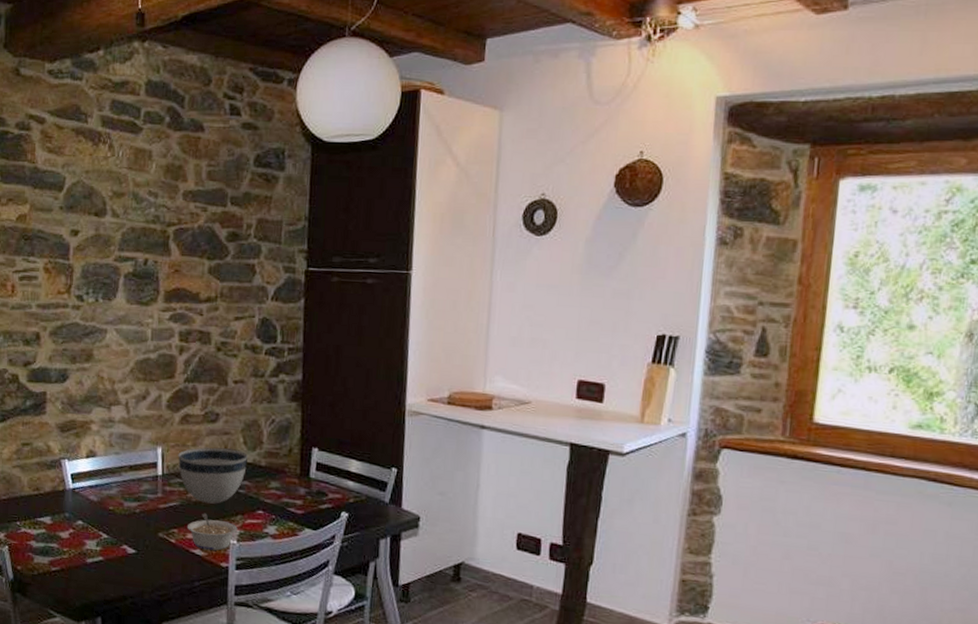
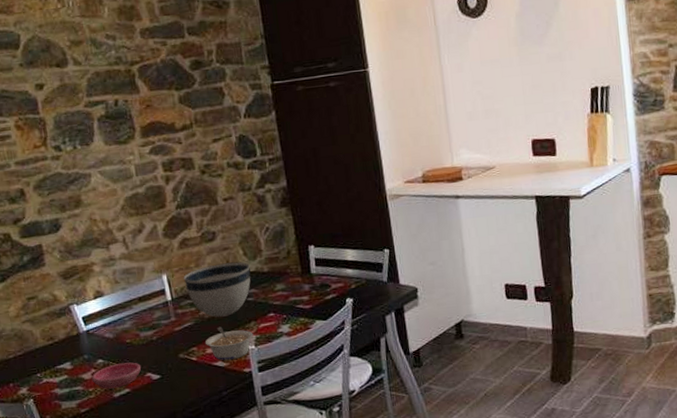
saucer: none [68,528,118,554] -> present [91,362,141,389]

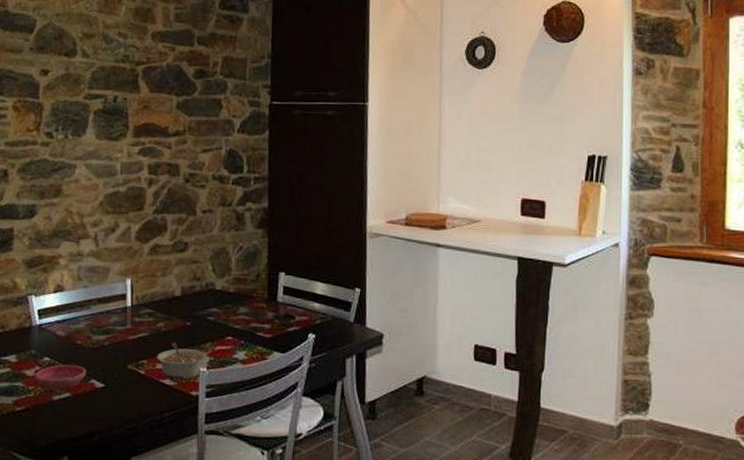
bowl: present [183,262,251,318] -> none [147,276,216,333]

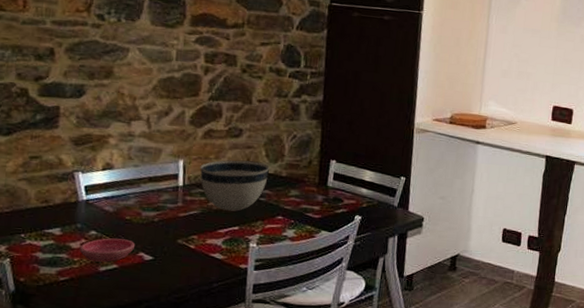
bowl: none [147,276,216,333] -> present [200,160,269,211]
legume: present [156,342,207,379] -> none [206,220,258,254]

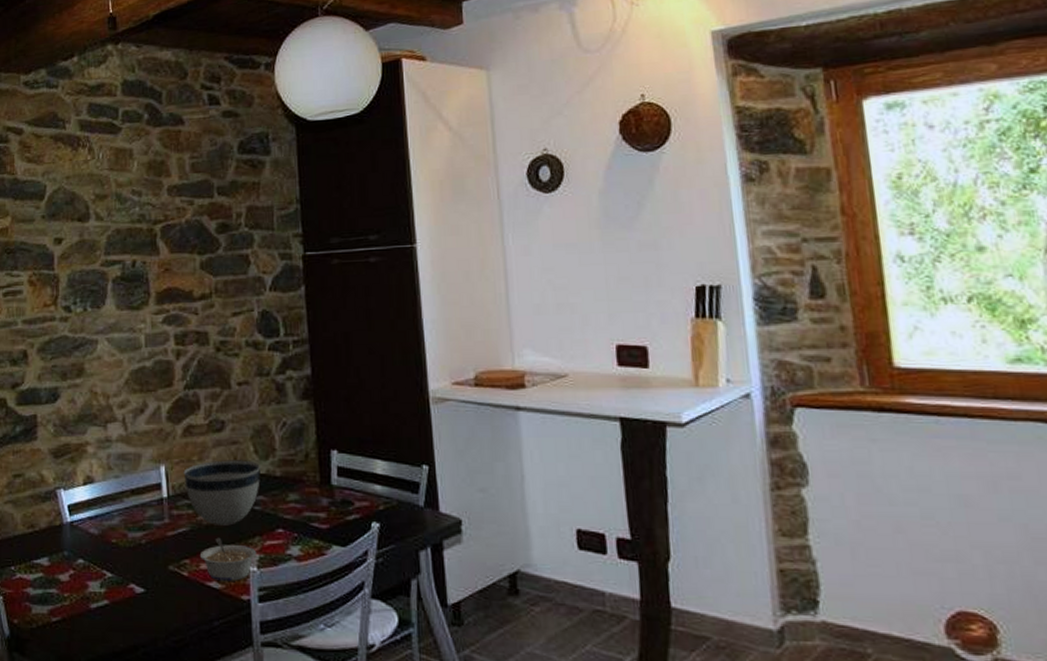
saucer: present [79,238,135,262] -> none [68,567,124,598]
legume: none [206,220,258,254] -> present [199,537,257,581]

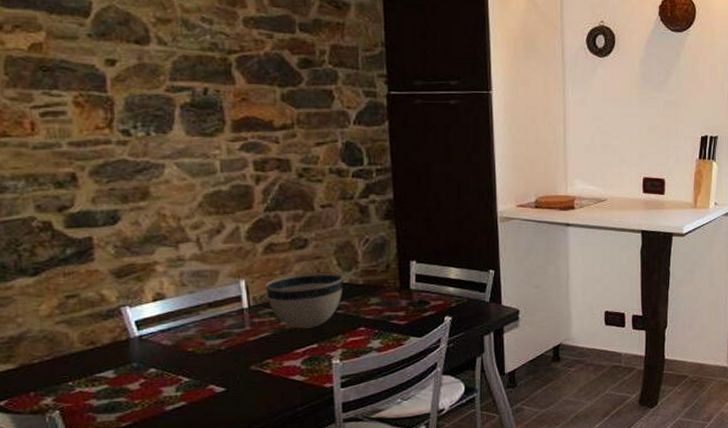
legume: present [199,537,257,581] -> none [282,338,339,374]

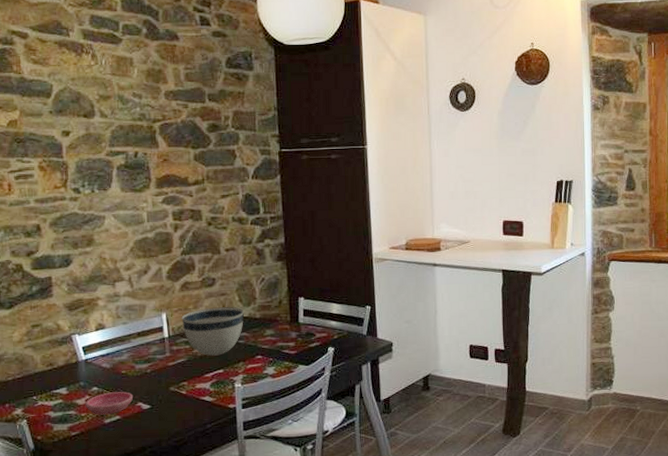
saucer: none [139,373,202,402] -> present [85,392,133,415]

